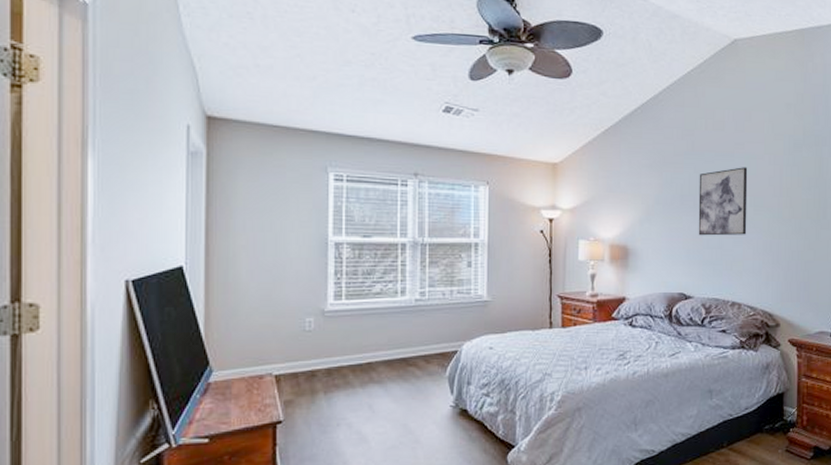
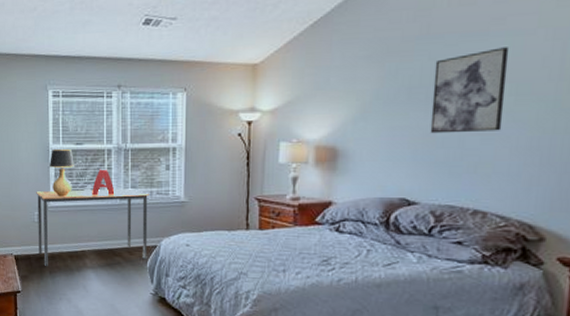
desk: none [309,288,449,387] -> present [36,188,149,267]
table lamp: none [315,242,360,300] -> present [41,149,74,198]
letter holder: none [380,265,410,297] -> present [91,169,115,196]

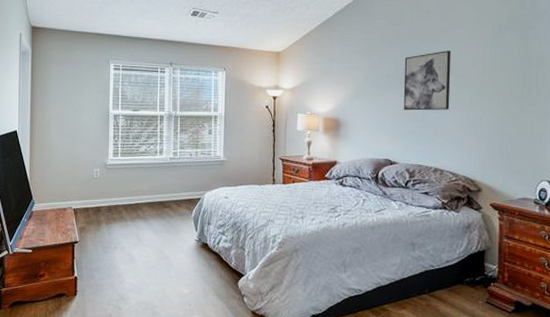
desk: present [36,188,149,267] -> none [96,149,195,219]
table lamp: present [41,149,74,198] -> none [100,115,131,156]
letter holder: present [91,169,115,196] -> none [145,132,166,155]

